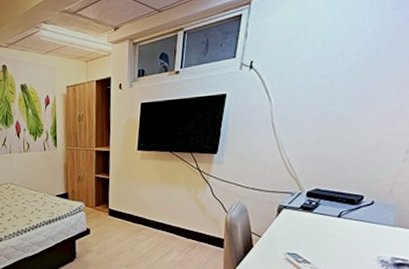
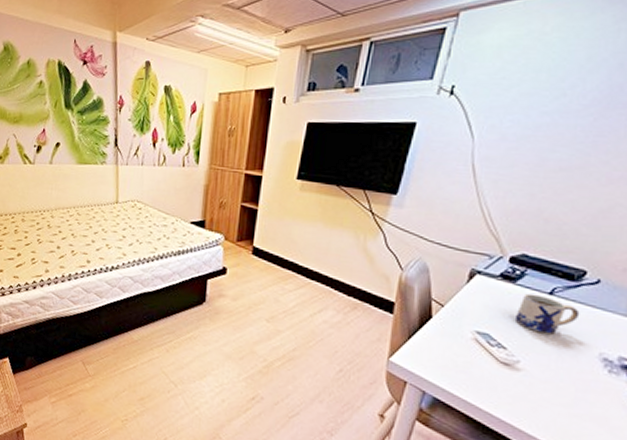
mug: none [314,218,361,248] -> present [514,293,580,335]

